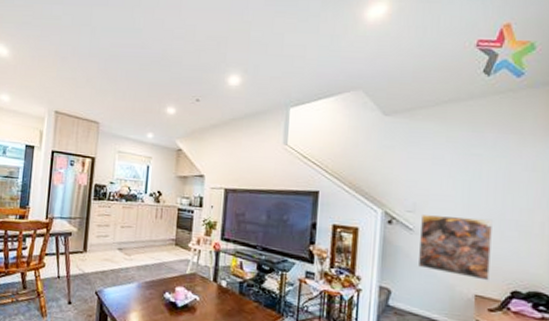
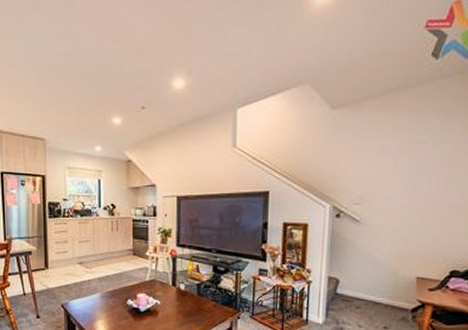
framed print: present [417,215,492,281] -> none [363,205,435,263]

